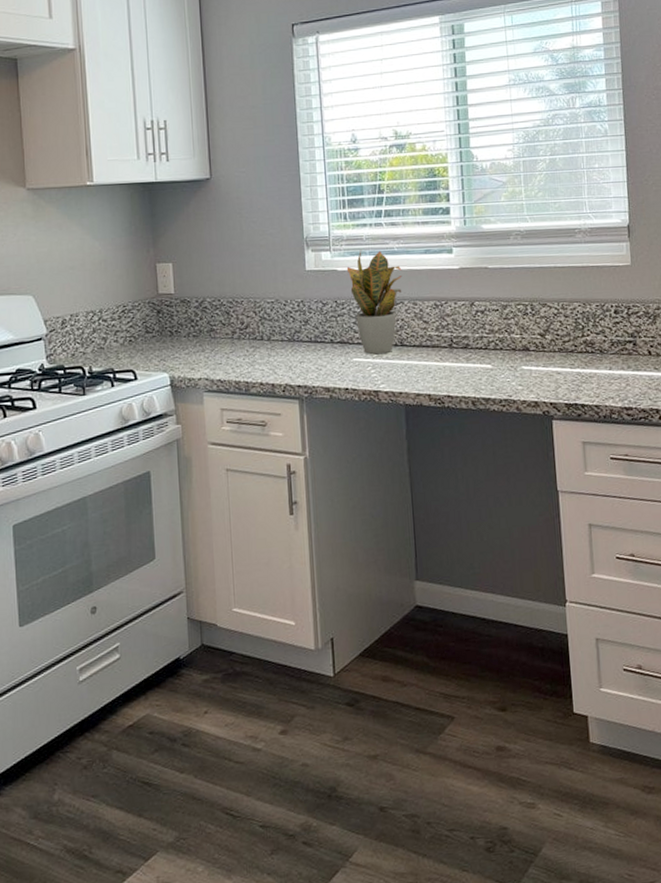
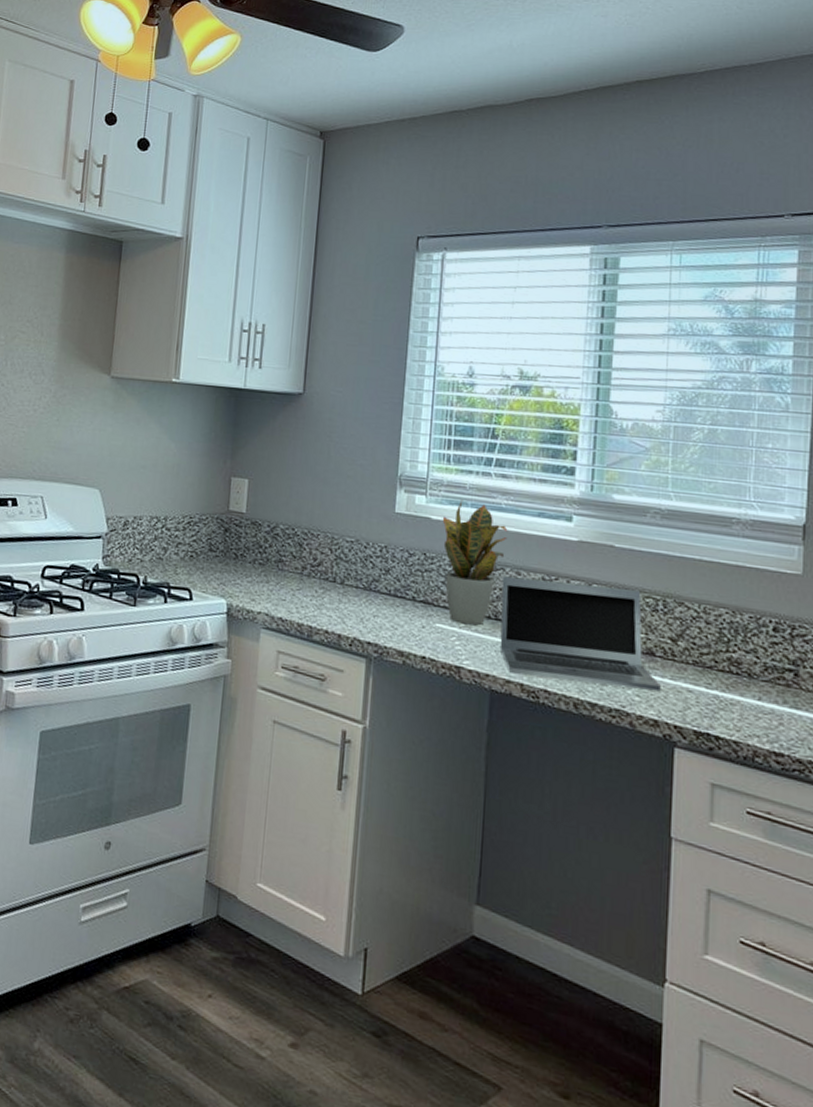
laptop: none [402,301,537,387] -> present [499,576,661,692]

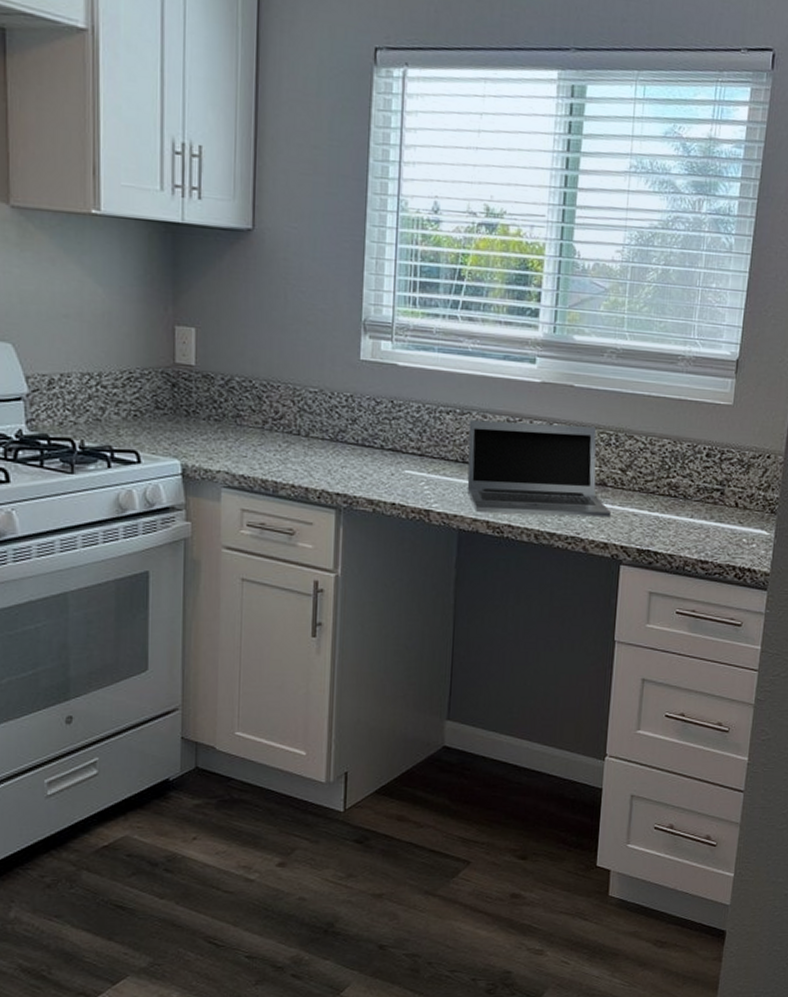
potted plant: present [442,499,508,626] -> none [409,344,475,470]

